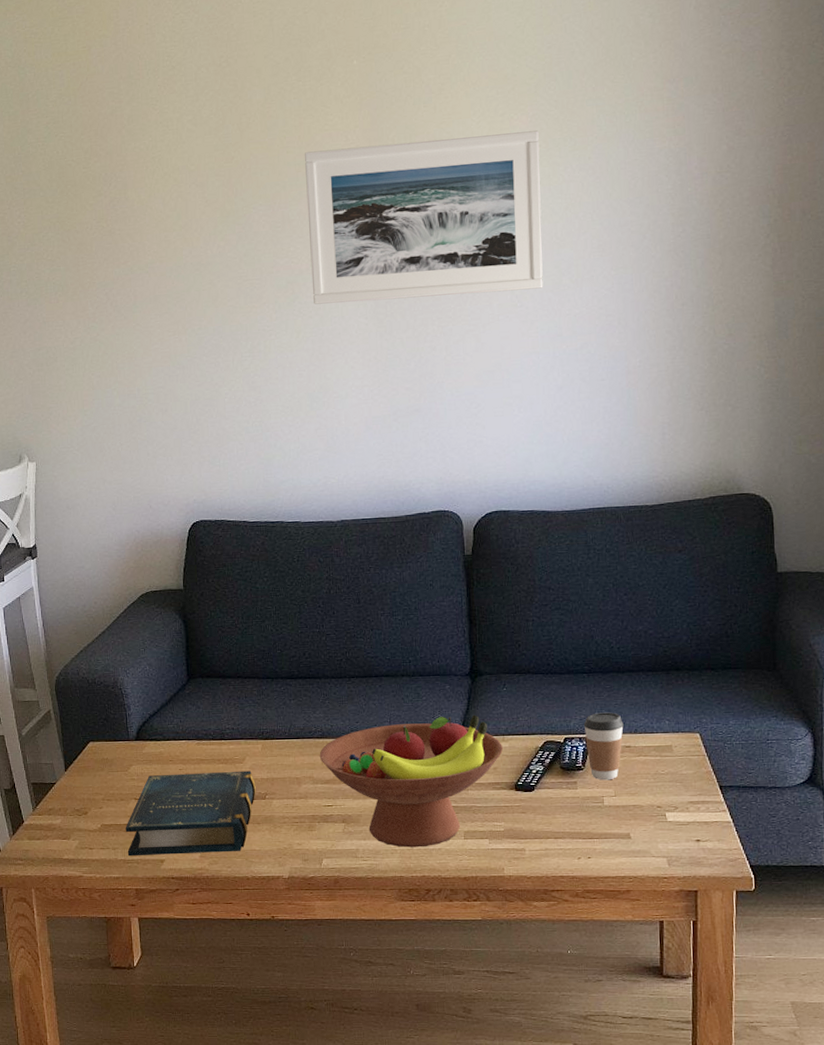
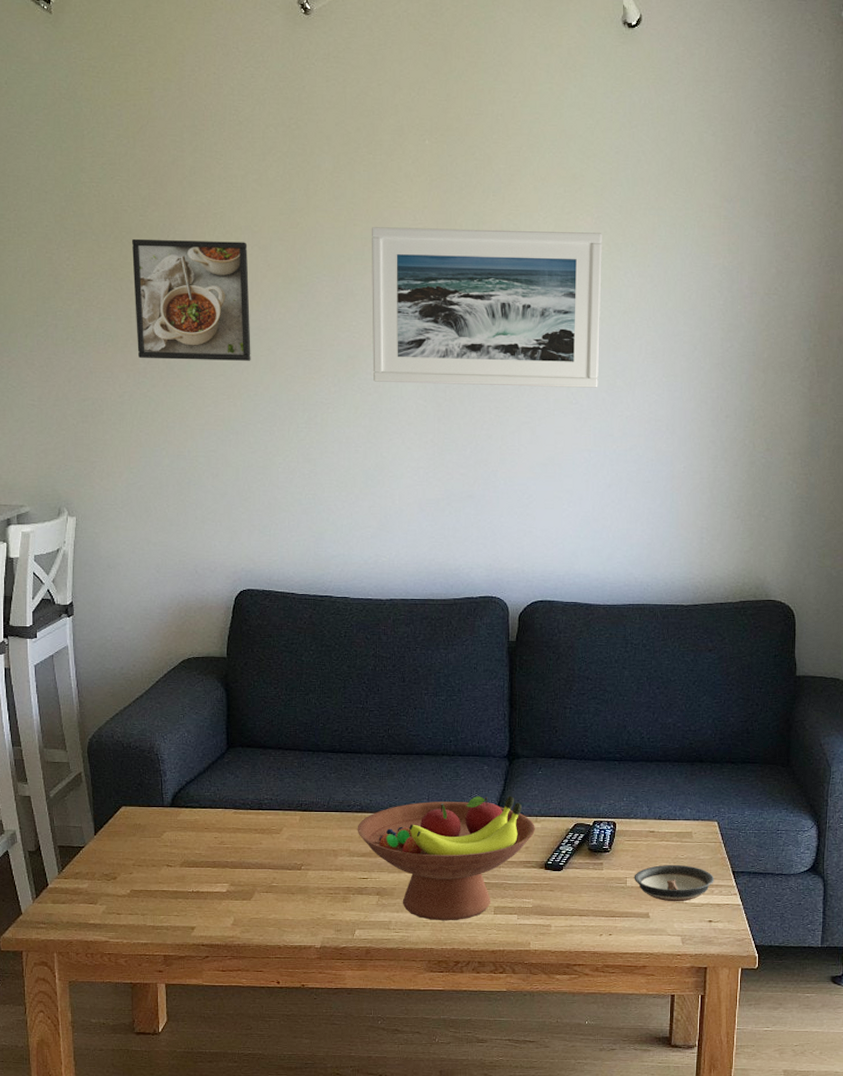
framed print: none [77,181,194,304] -> present [132,238,251,361]
book: present [125,770,256,857] -> none [156,841,292,923]
coffee cup: present [583,712,624,781] -> none [612,799,649,863]
saucer: none [611,780,700,821] -> present [634,864,714,902]

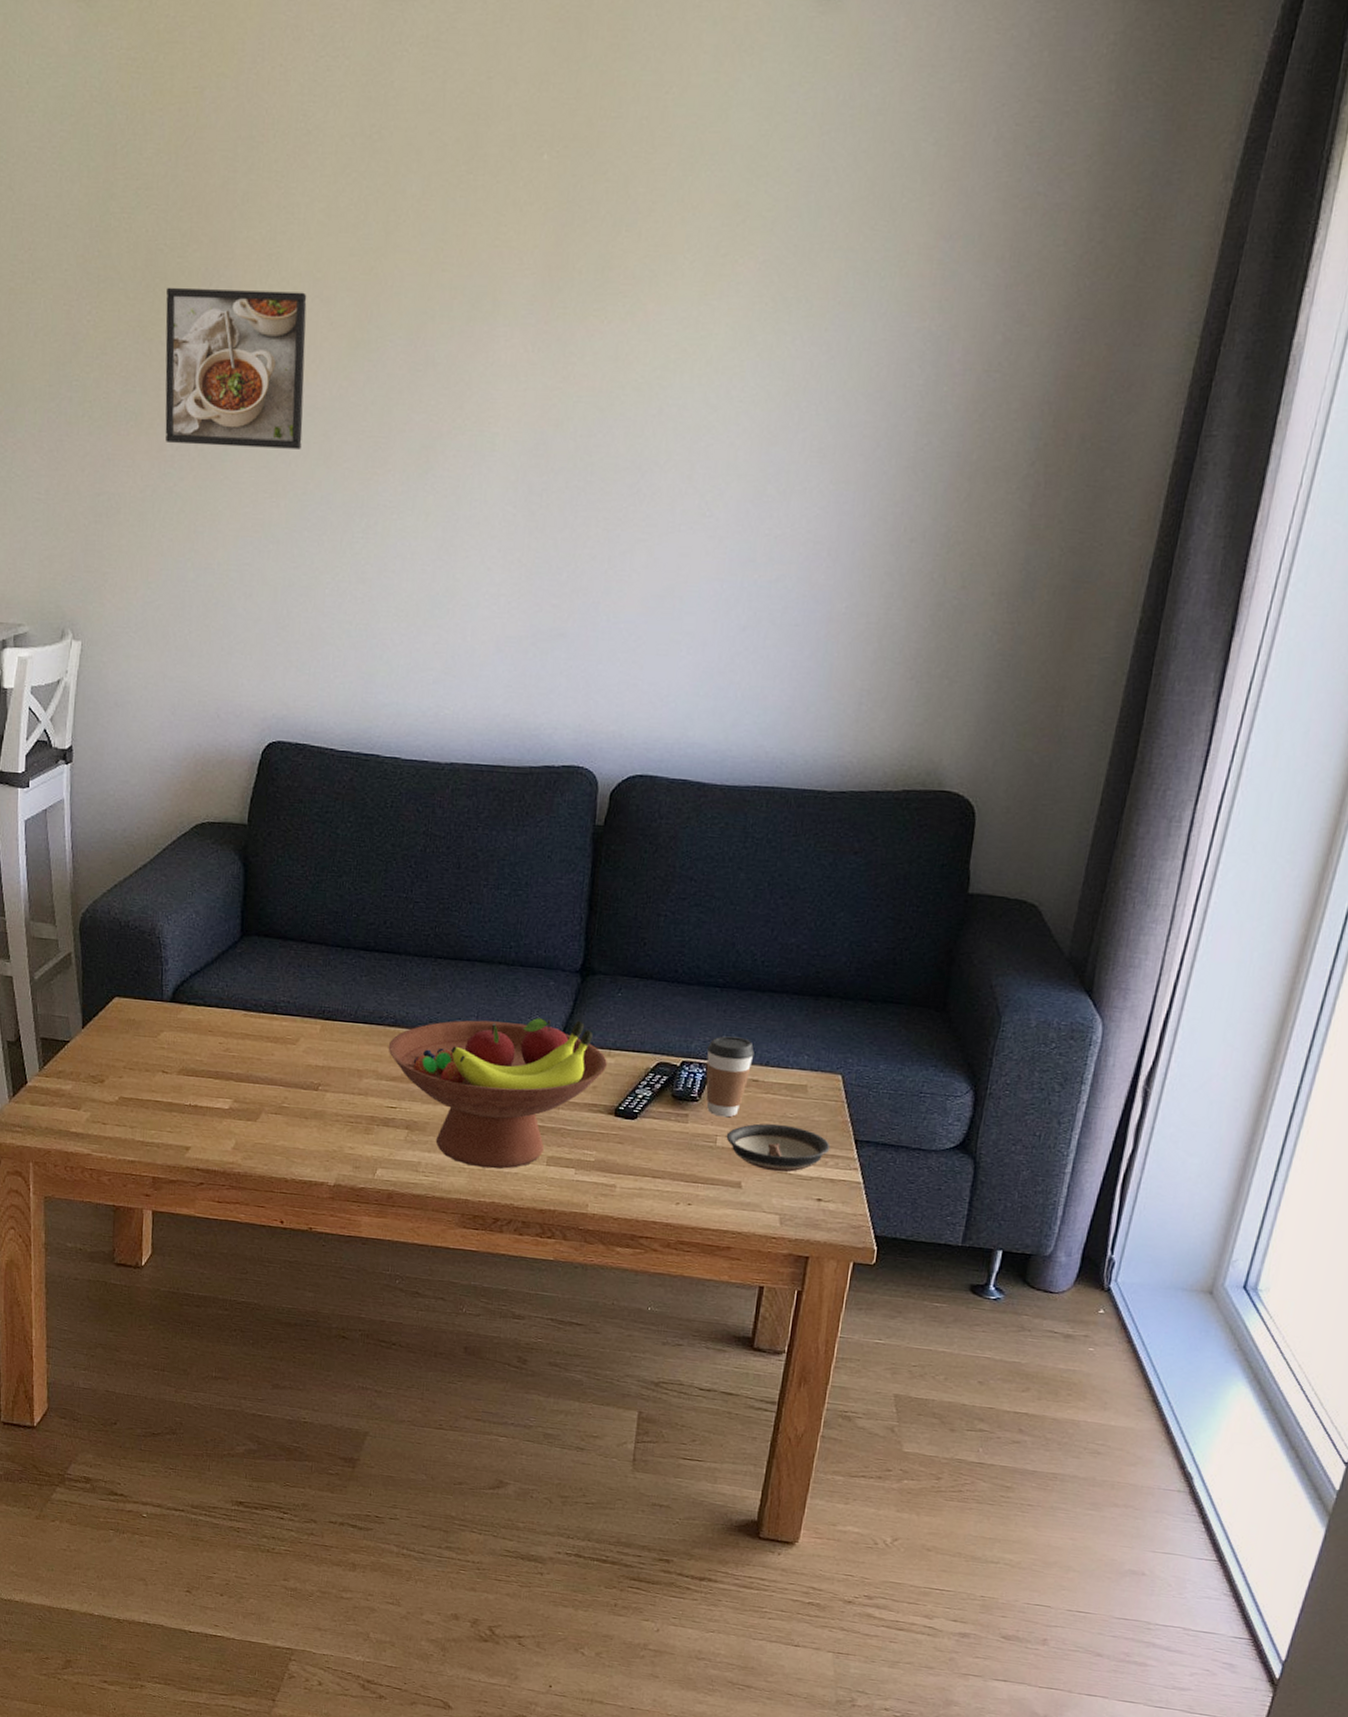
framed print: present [372,227,602,388] -> none [451,273,767,496]
coffee cup: none [612,799,649,863] -> present [706,1036,754,1118]

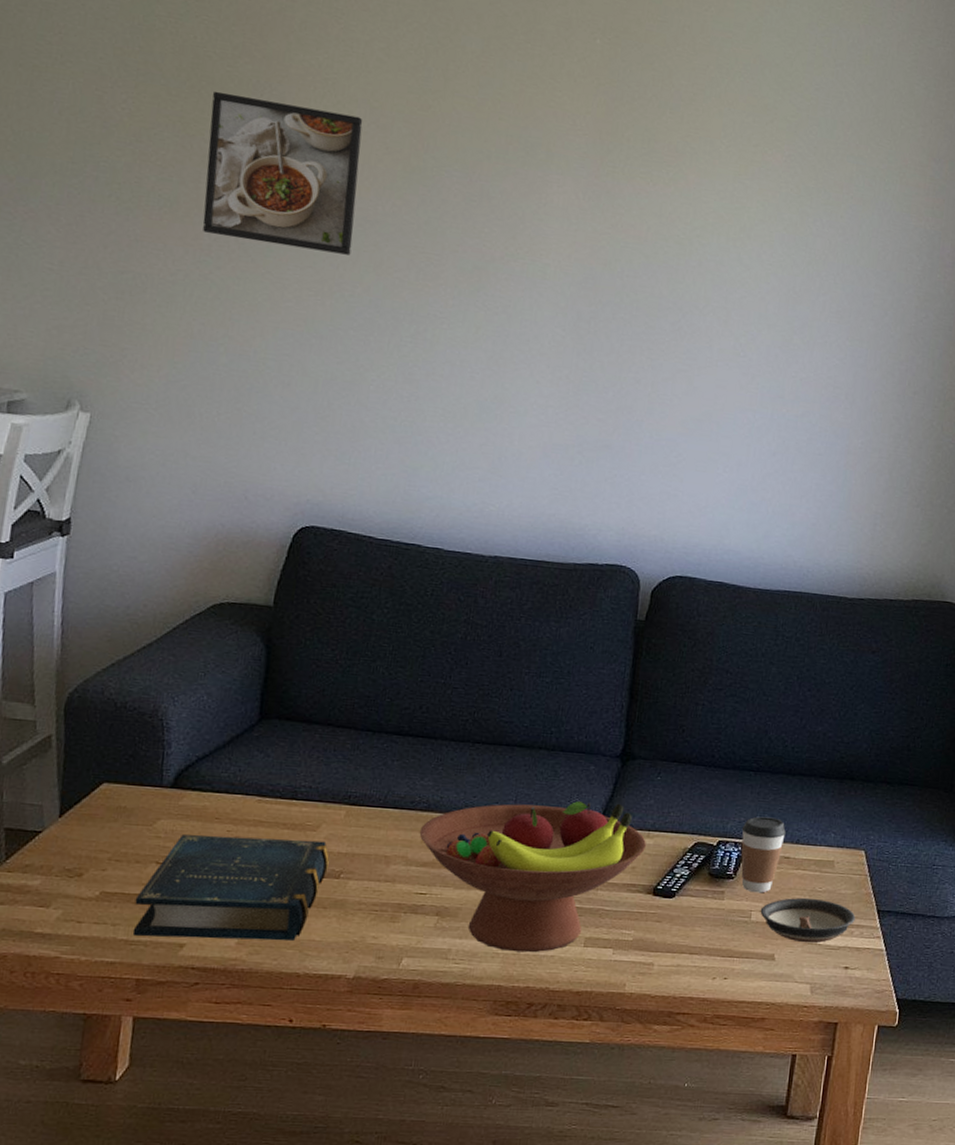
book: none [147,1046,308,1148] -> present [132,834,330,941]

